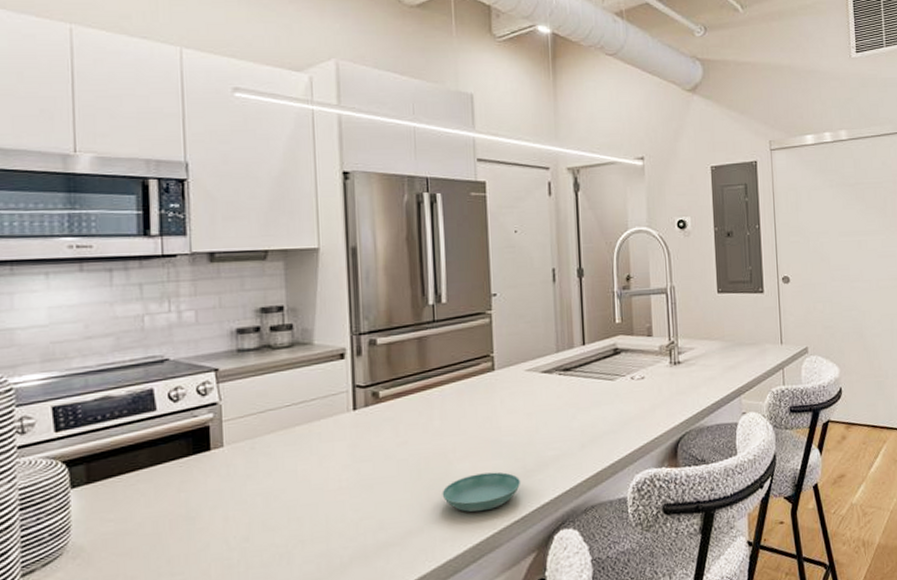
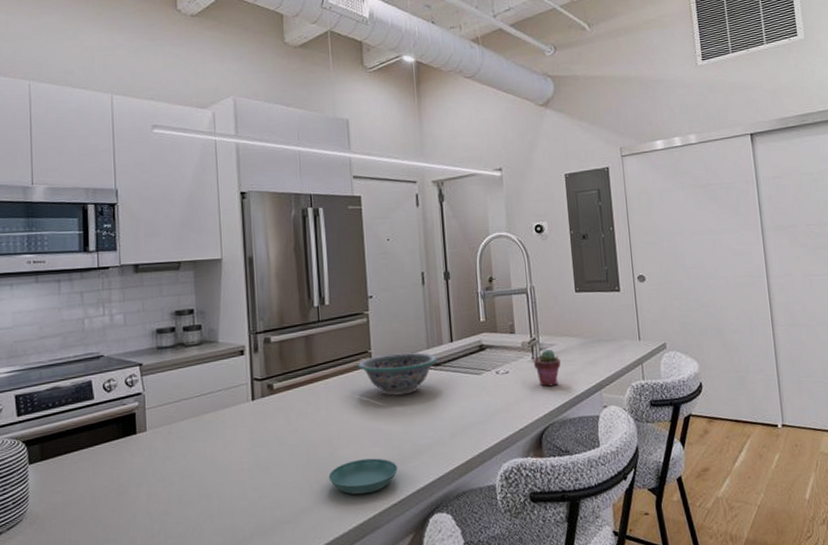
decorative bowl: none [478,356,568,404] -> present [358,352,438,396]
potted succulent: none [672,353,700,393] -> present [534,349,561,387]

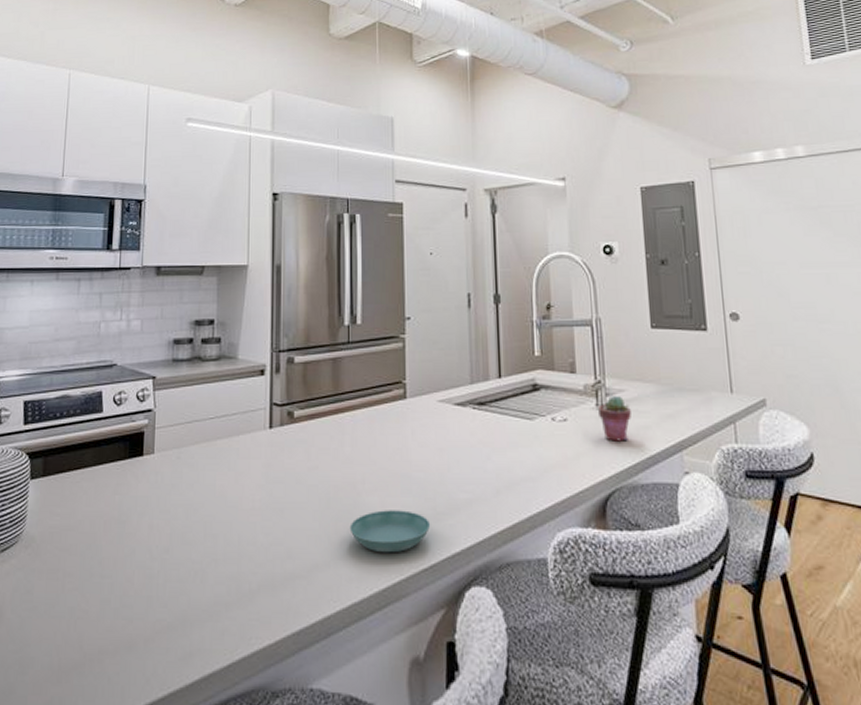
decorative bowl: present [358,352,438,396] -> none [390,386,482,437]

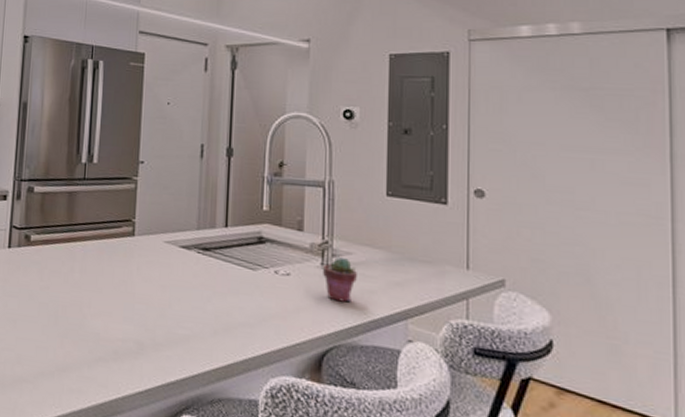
saucer: present [349,510,431,553] -> none [74,333,149,373]

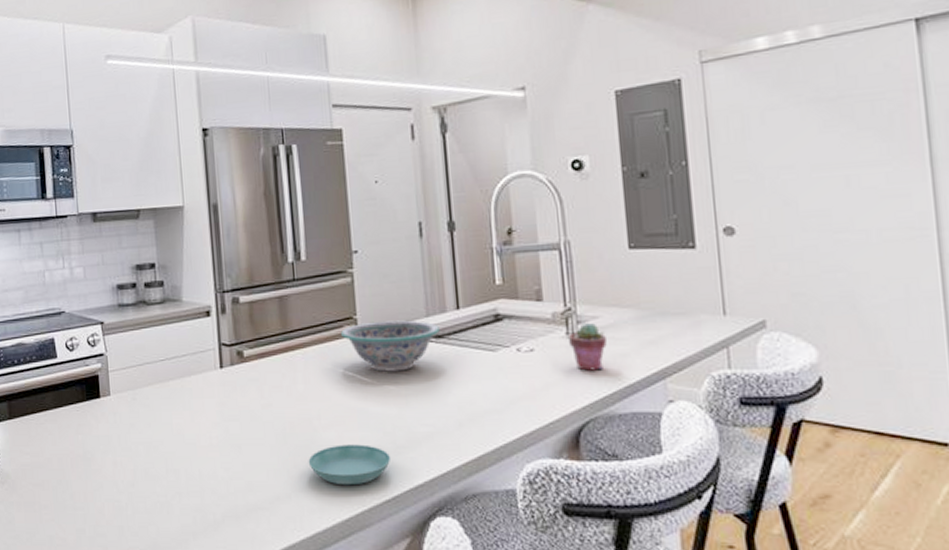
saucer: none [74,333,149,373] -> present [308,444,392,486]
decorative bowl: none [119,227,208,276] -> present [341,320,440,372]

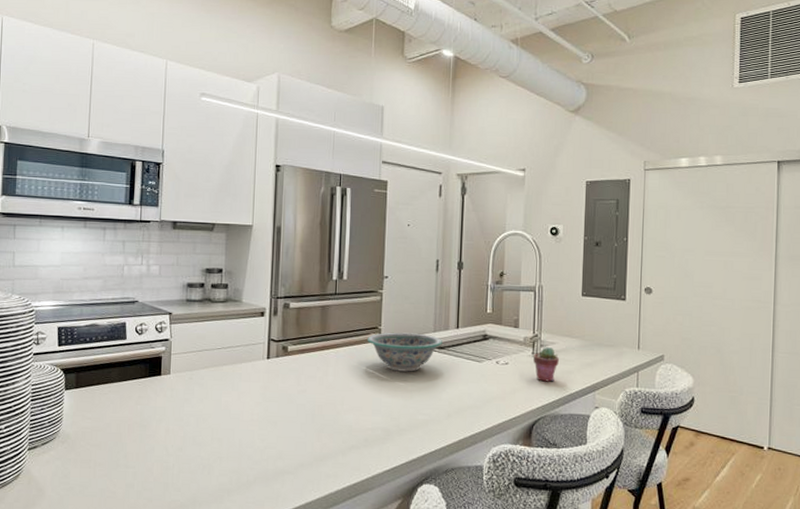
saucer: present [308,444,392,486] -> none [329,425,395,458]

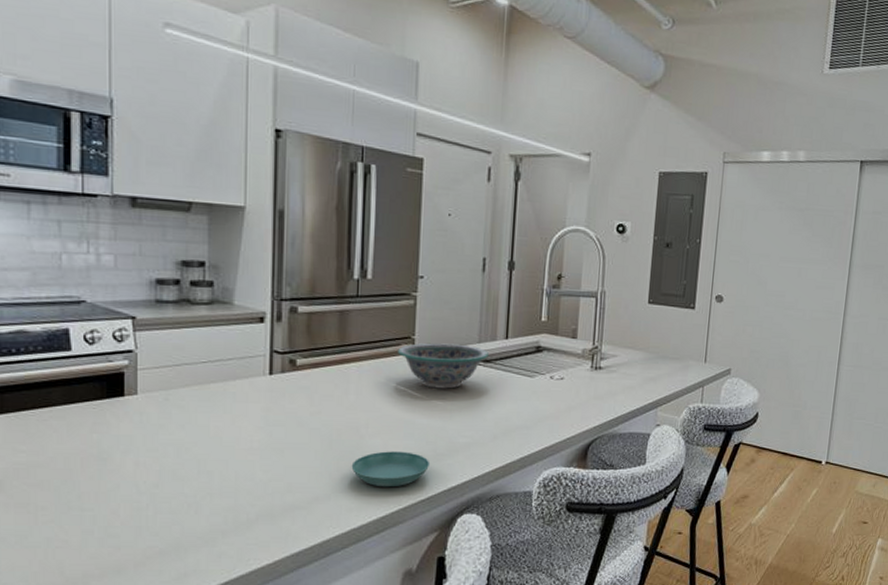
saucer: none [329,425,395,458] -> present [351,451,431,488]
potted succulent: present [533,347,559,382] -> none [592,360,620,399]

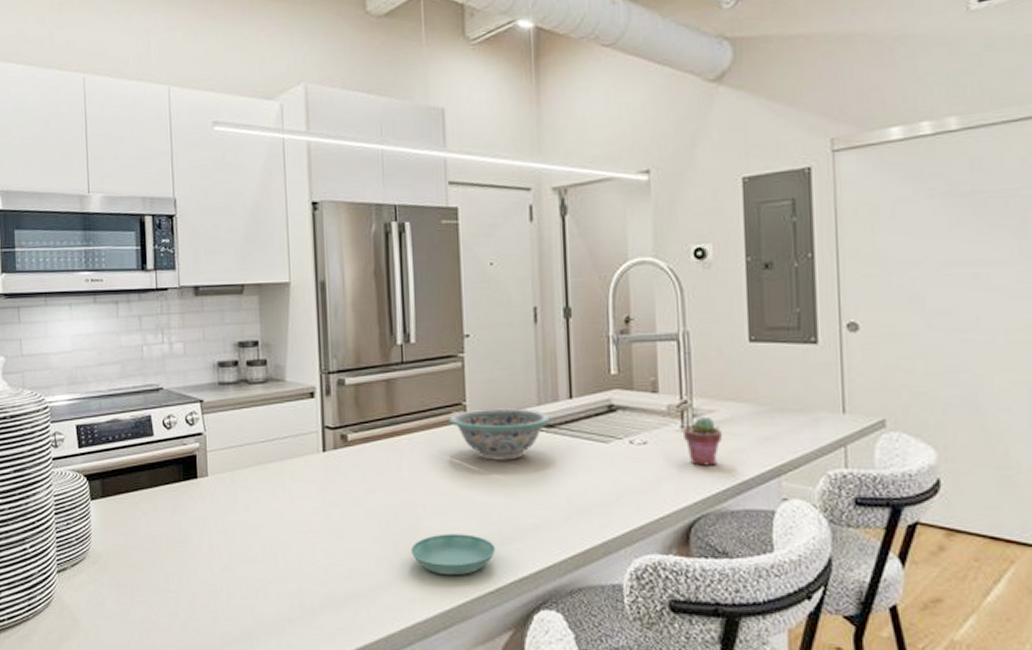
potted succulent: none [592,360,620,399] -> present [684,417,722,466]

